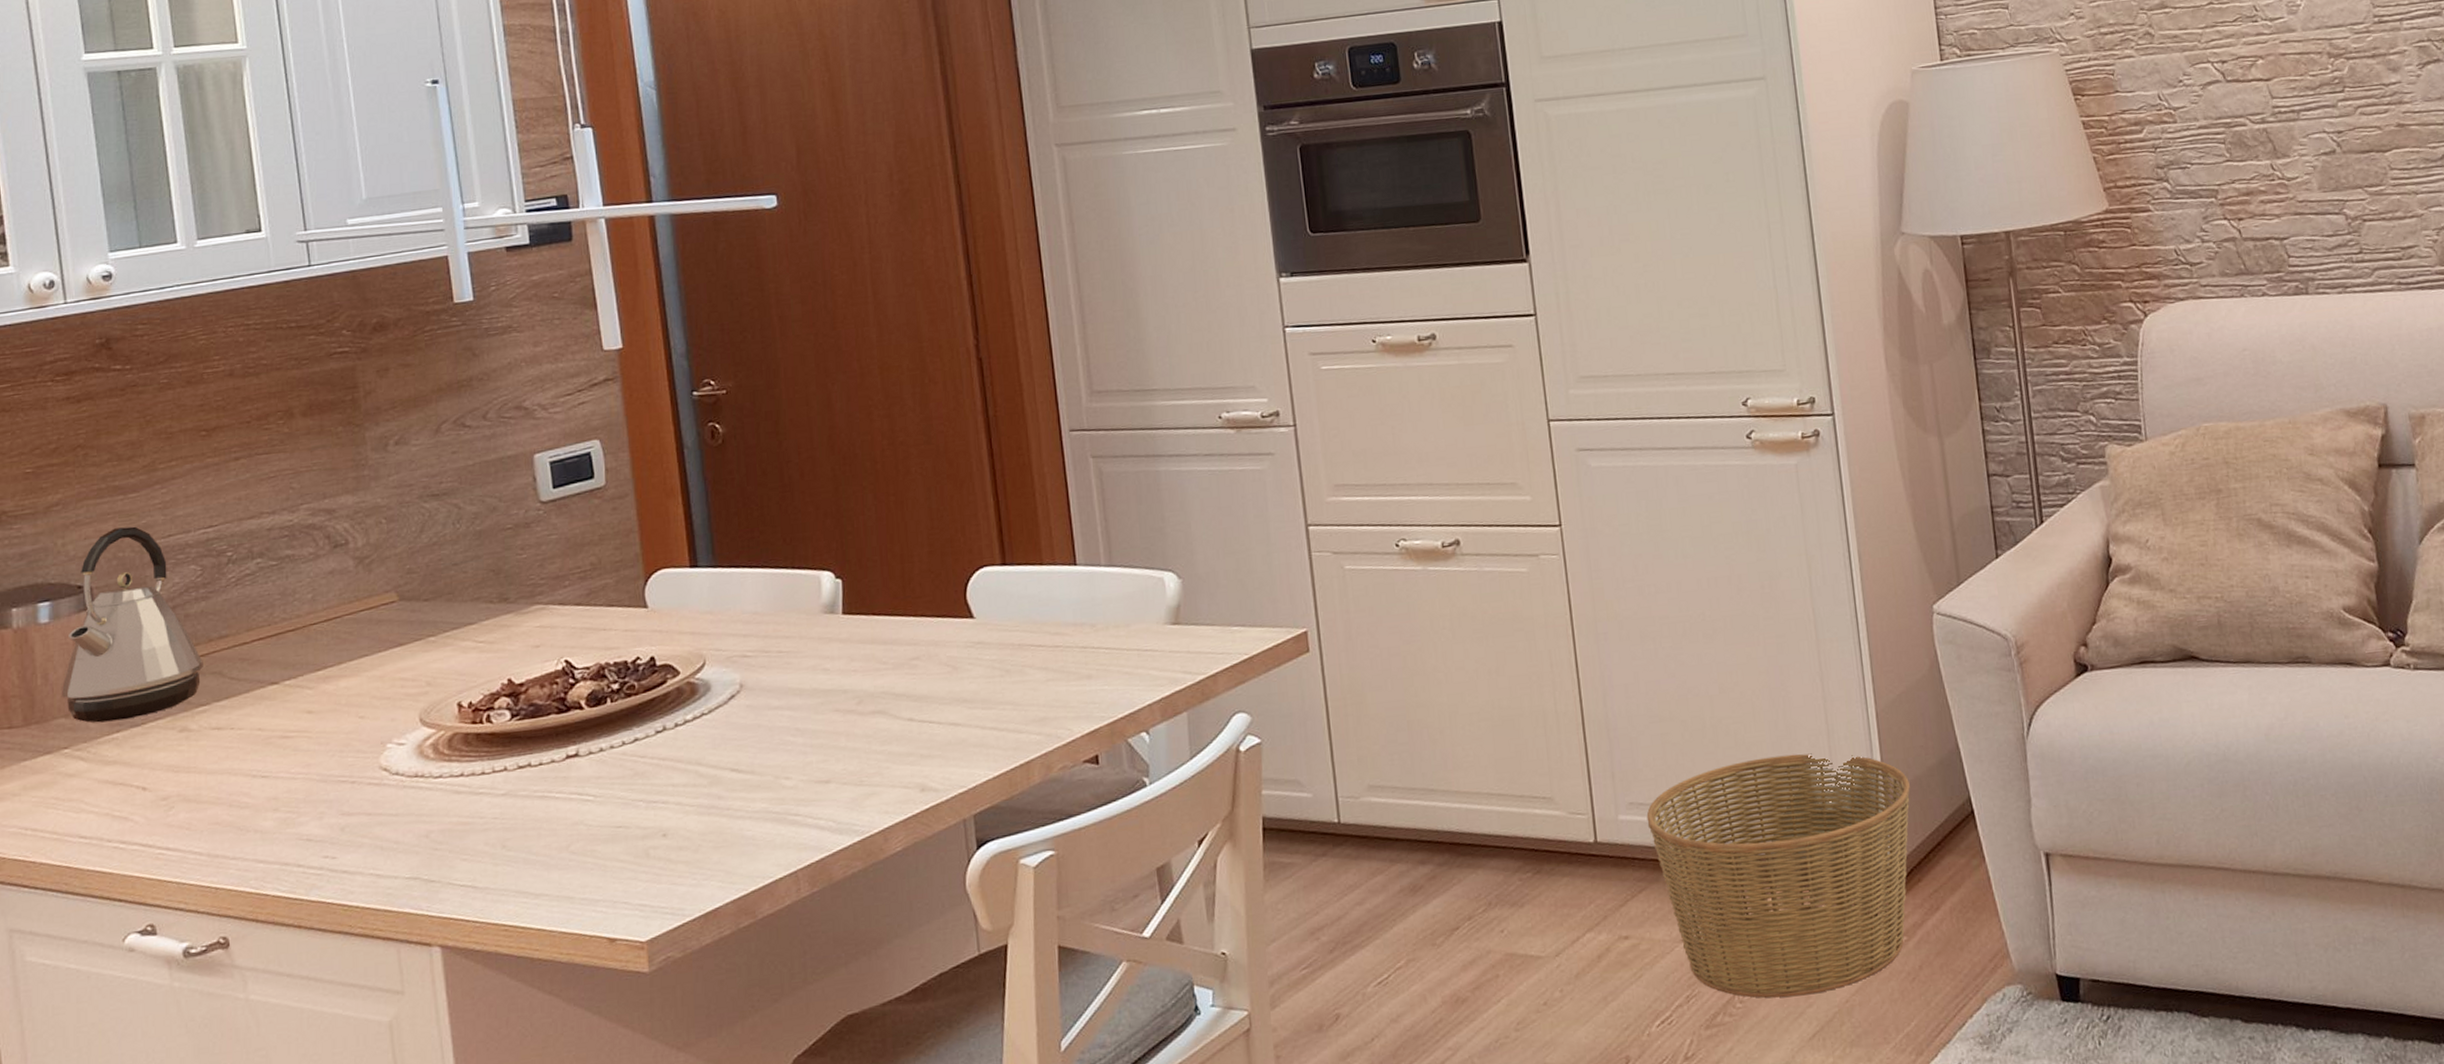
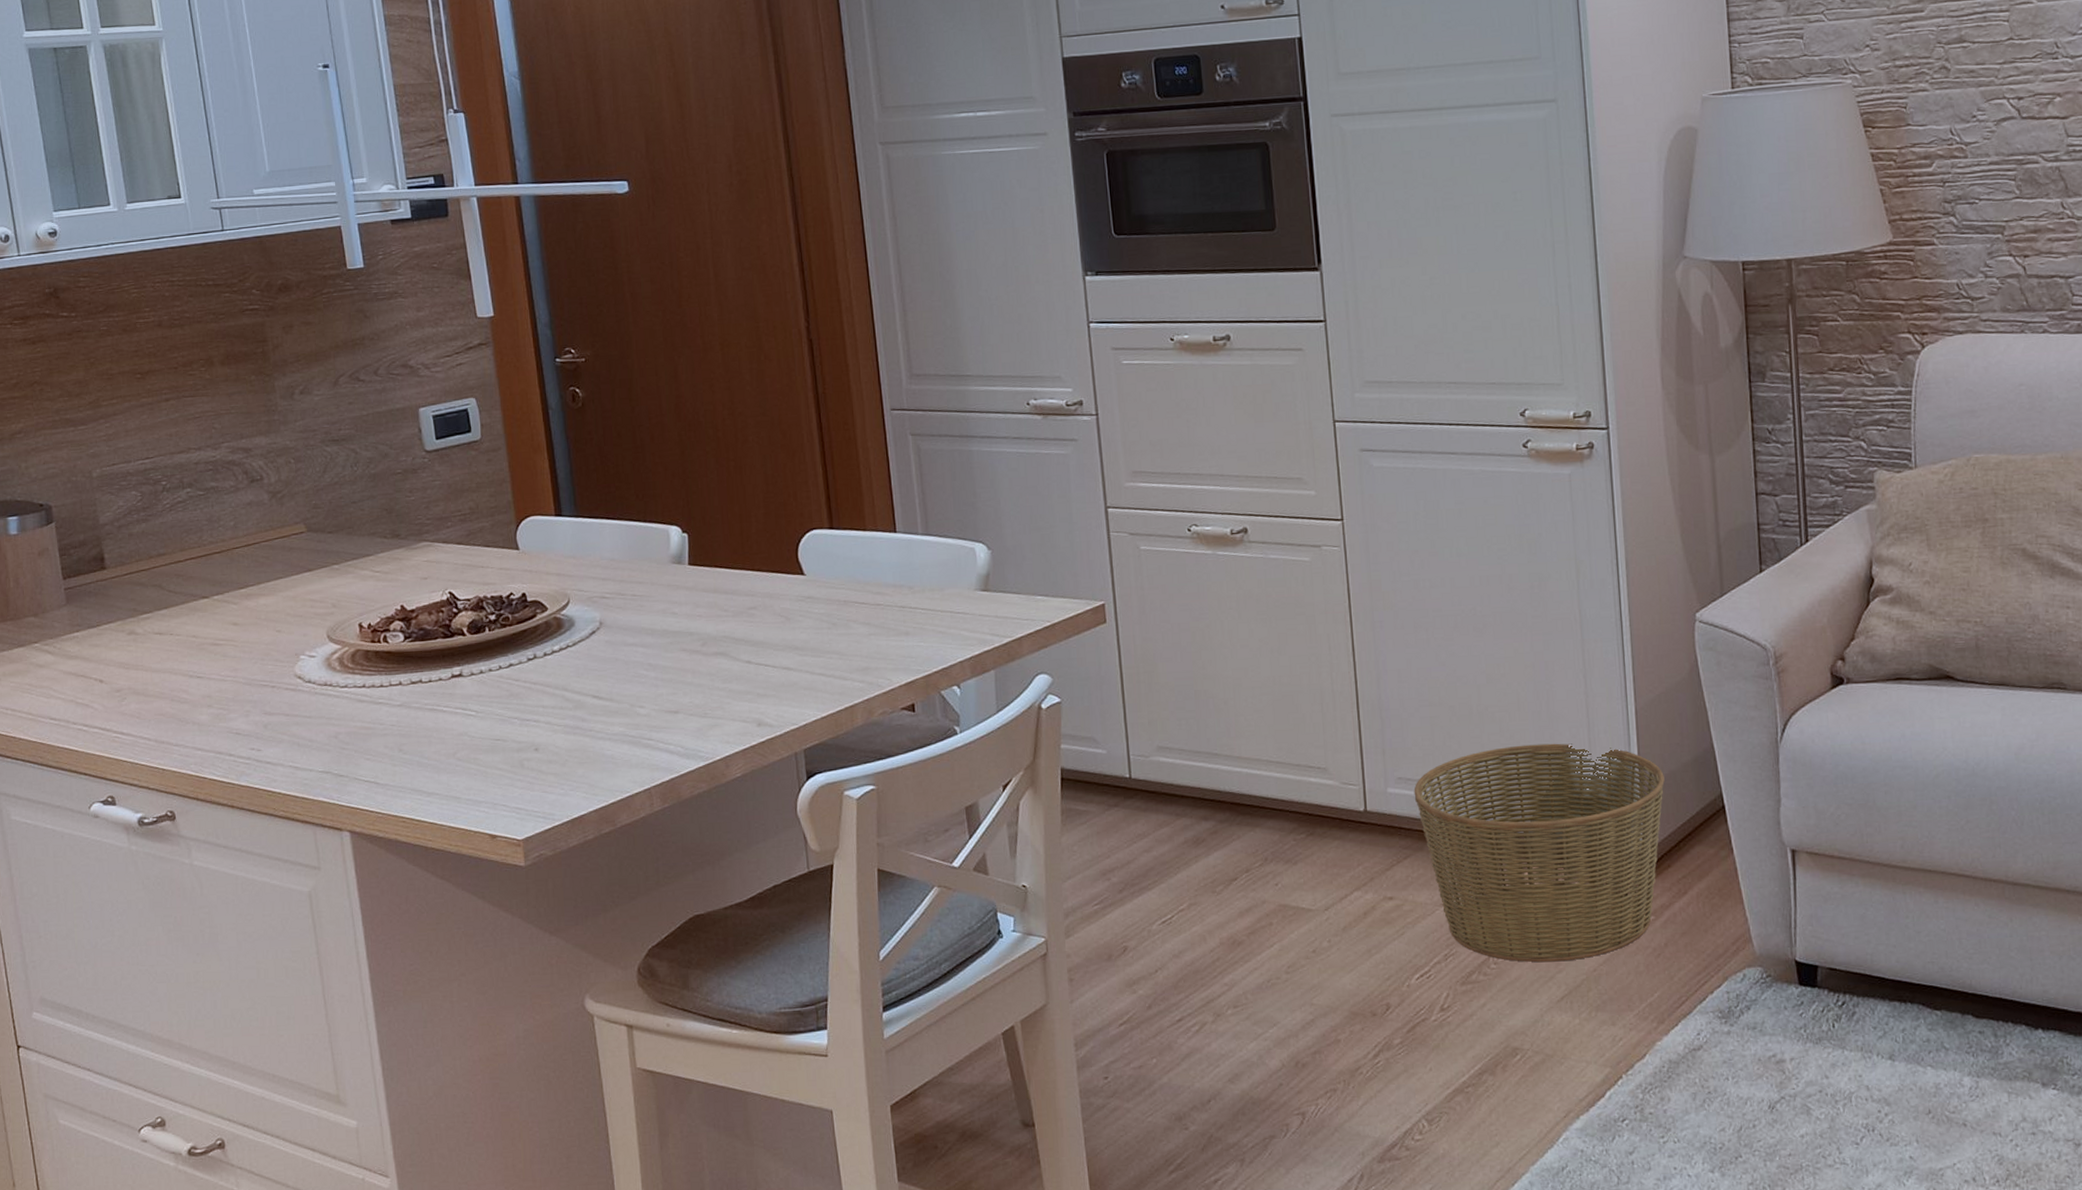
kettle: present [61,526,203,723] -> none [29,455,146,623]

